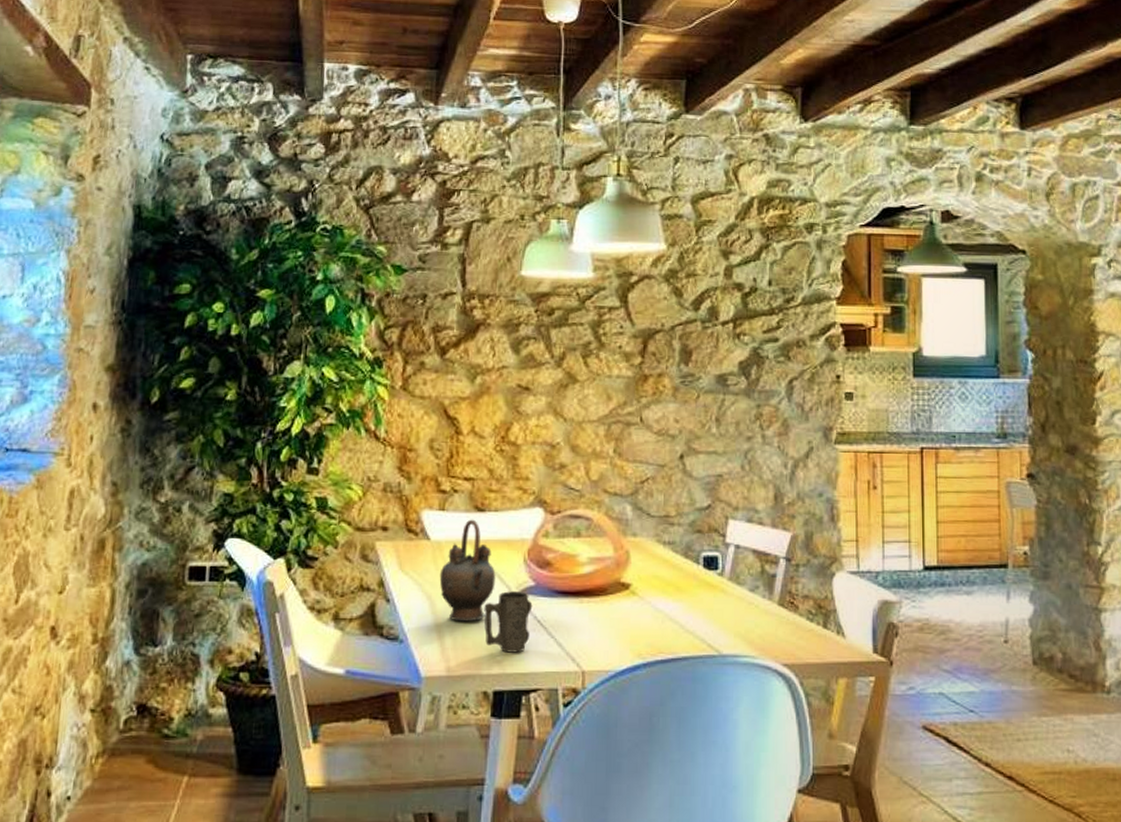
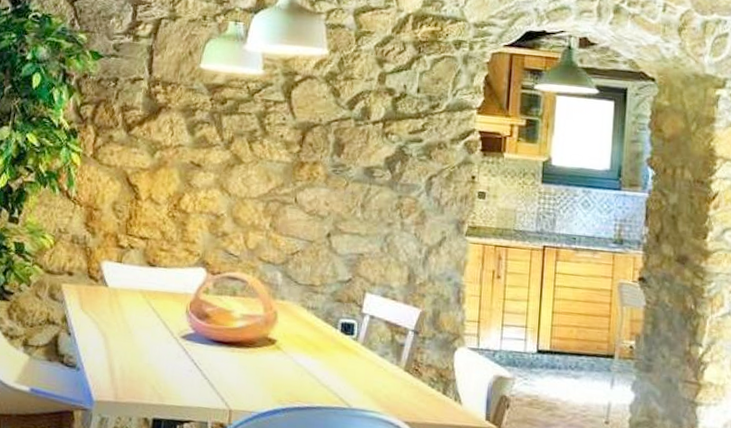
teapot: present [439,519,496,622] -> none [113,272,162,359]
mug: present [484,591,533,653] -> none [149,336,191,389]

